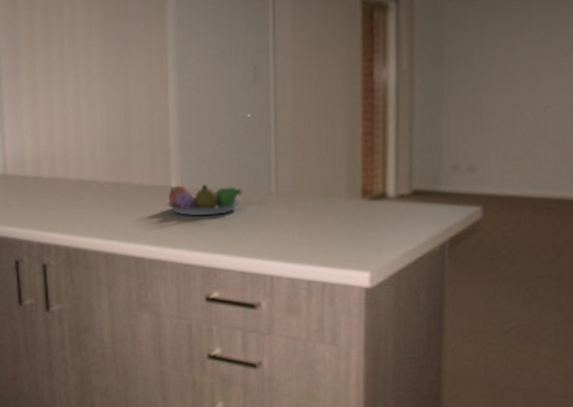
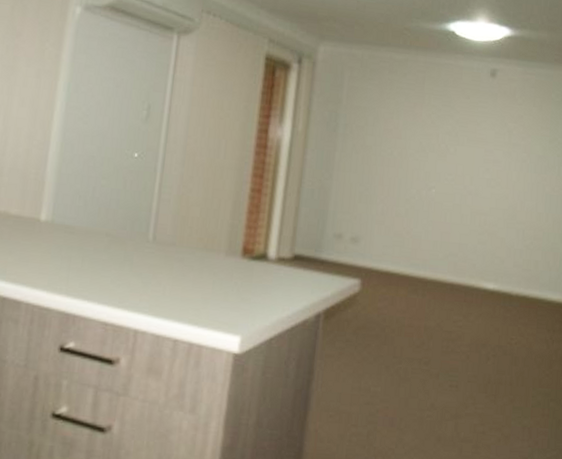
fruit bowl: present [166,184,242,216] -> none [32,220,117,257]

